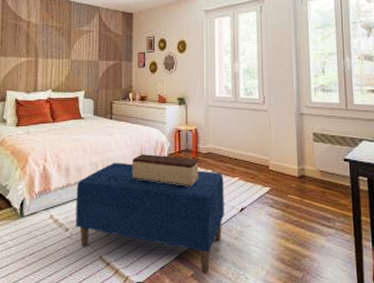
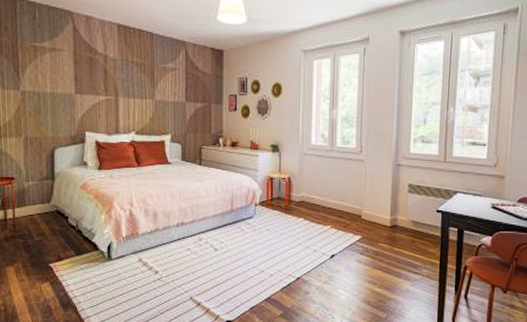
bench: present [76,162,224,274] -> none [165,208,316,314]
decorative box: present [132,154,199,187] -> none [223,201,291,234]

